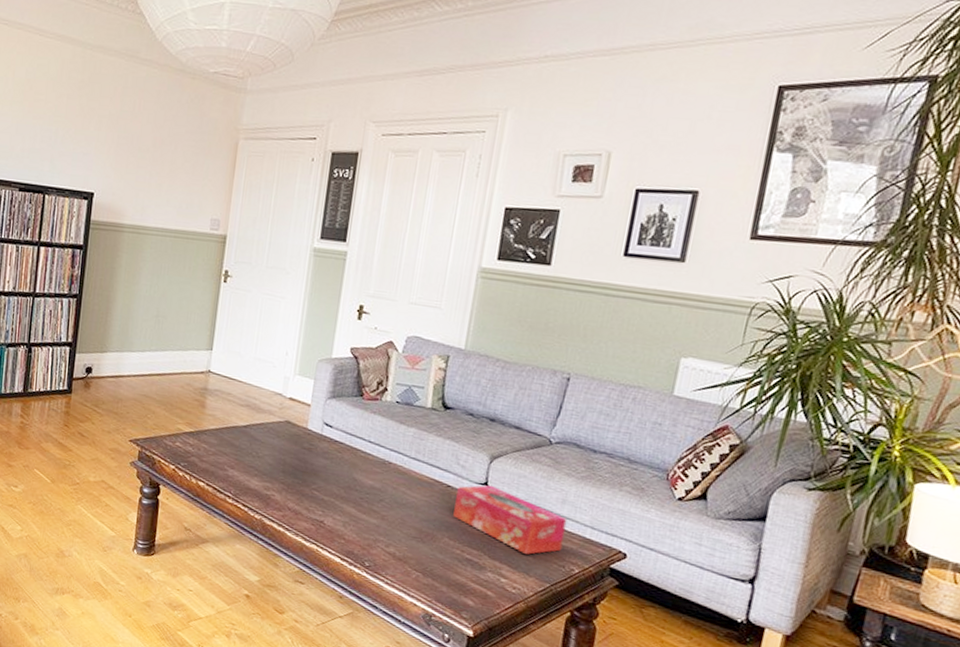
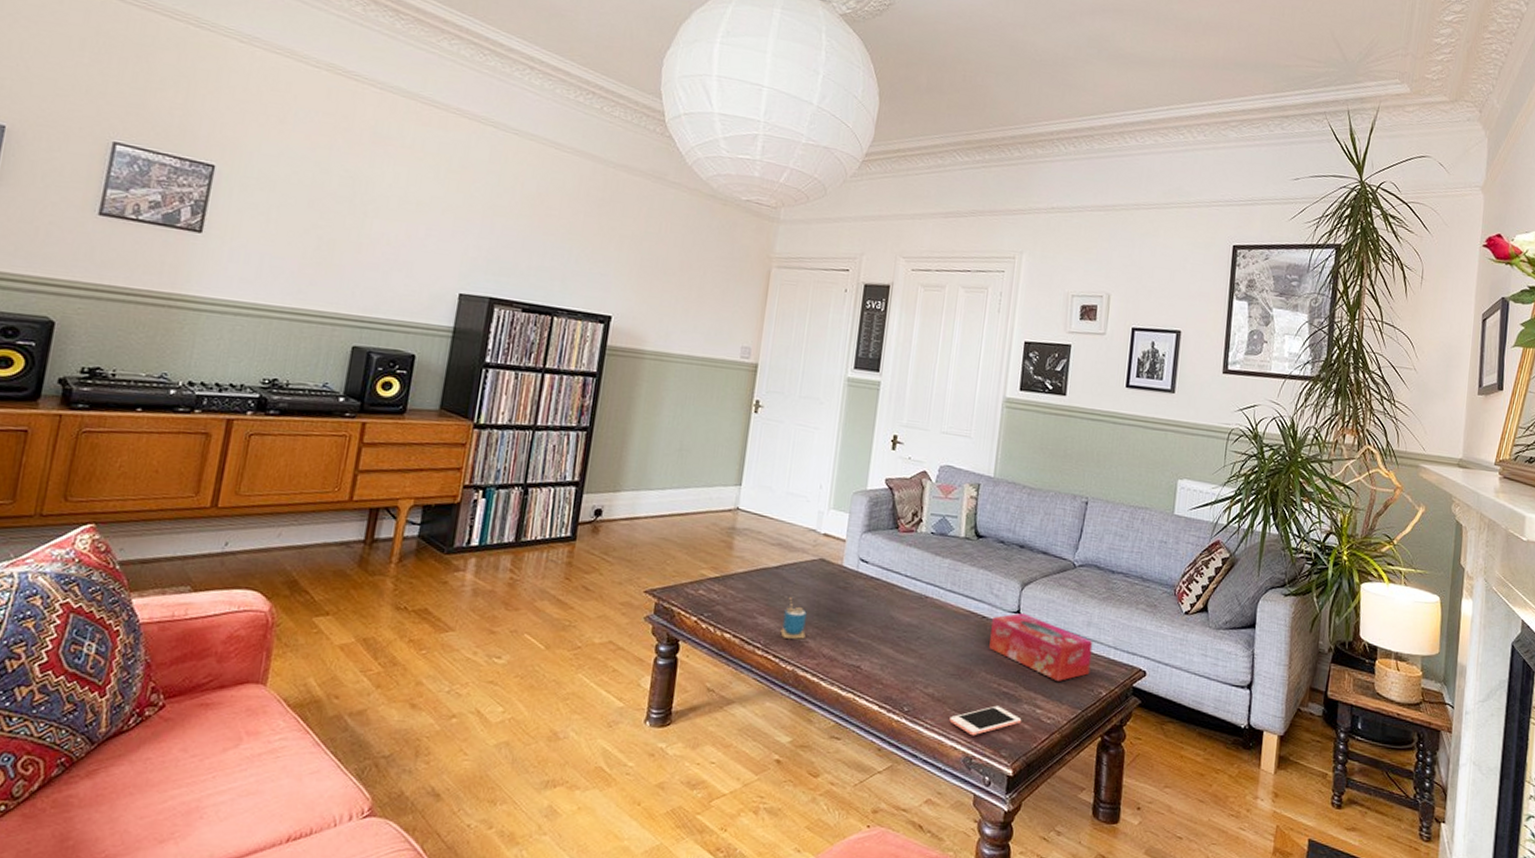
cup: none [249,453,273,493] -> present [780,596,807,640]
cell phone: none [410,570,485,596] -> present [949,705,1022,736]

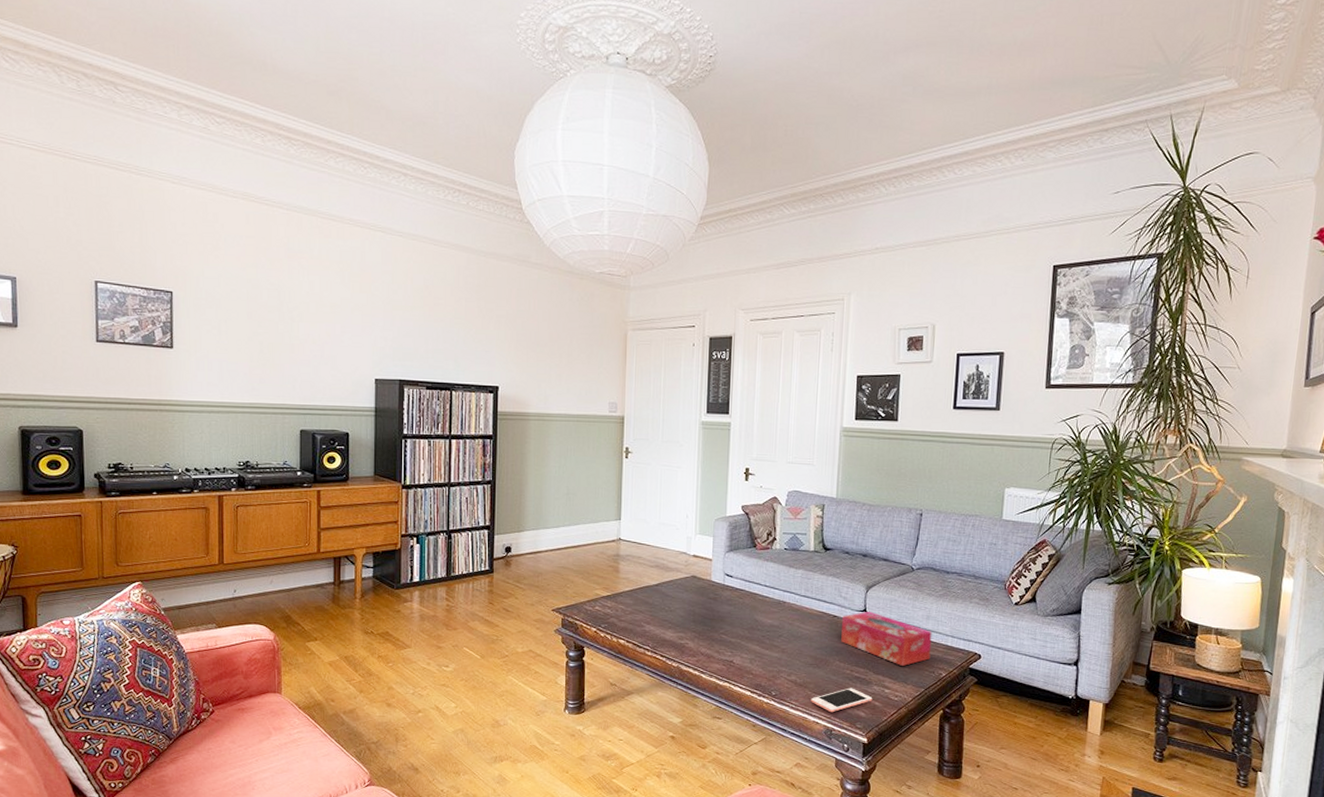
cup: present [780,596,807,640] -> none [664,608,685,642]

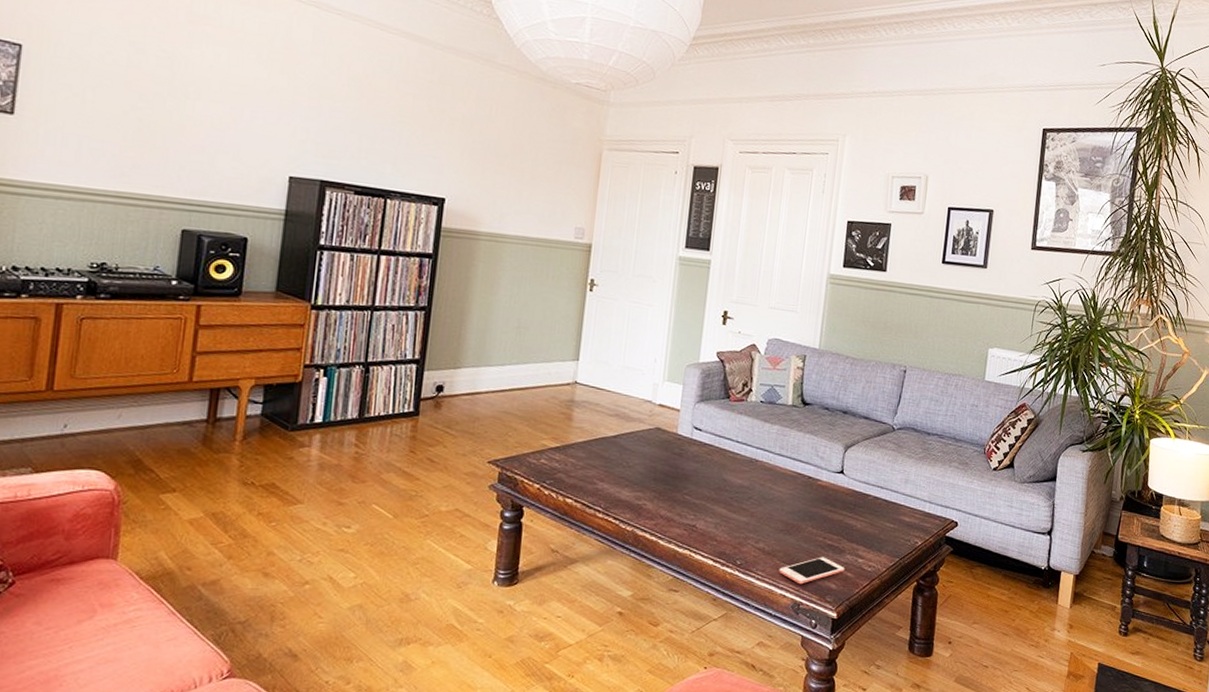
tissue box: present [841,611,932,666] -> none [815,472,910,533]

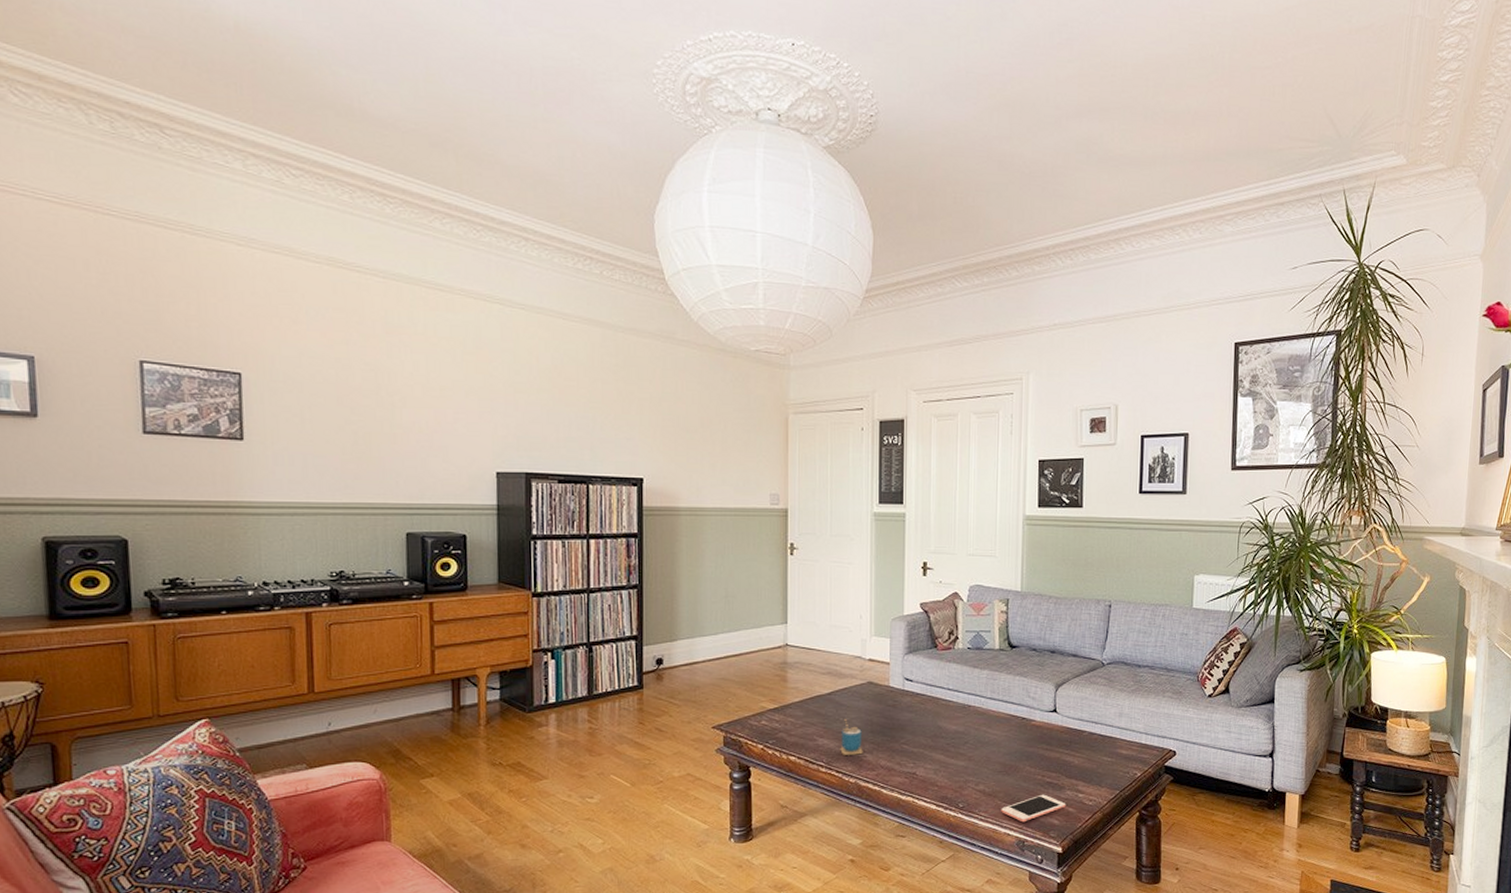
cup: none [619,463,644,502] -> present [840,718,863,755]

